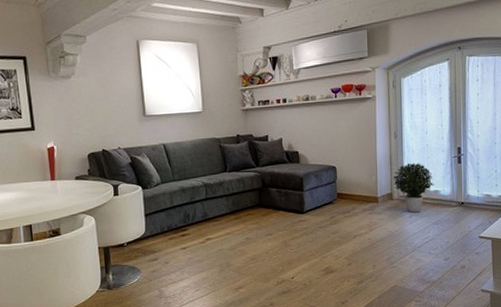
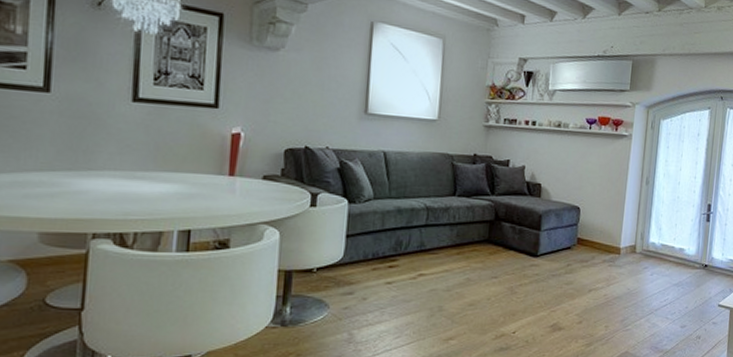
potted plant: present [393,162,434,213] -> none [639,213,680,271]

